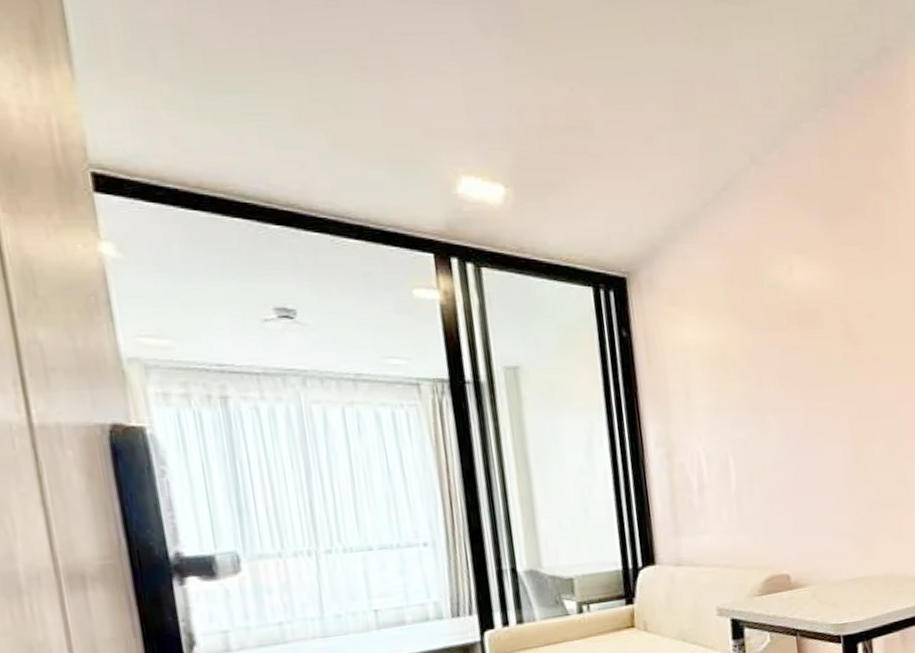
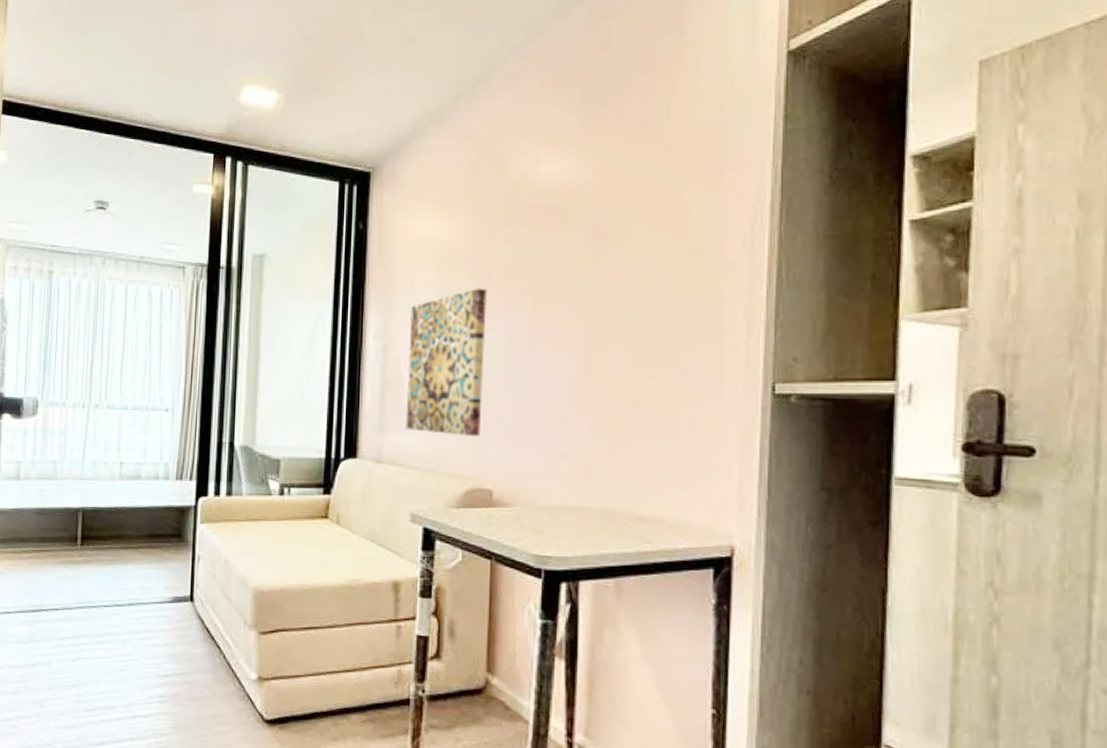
wall art: none [689,390,773,531] -> present [405,288,488,436]

